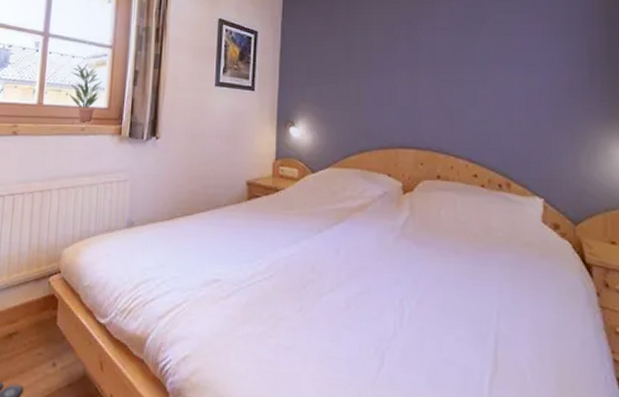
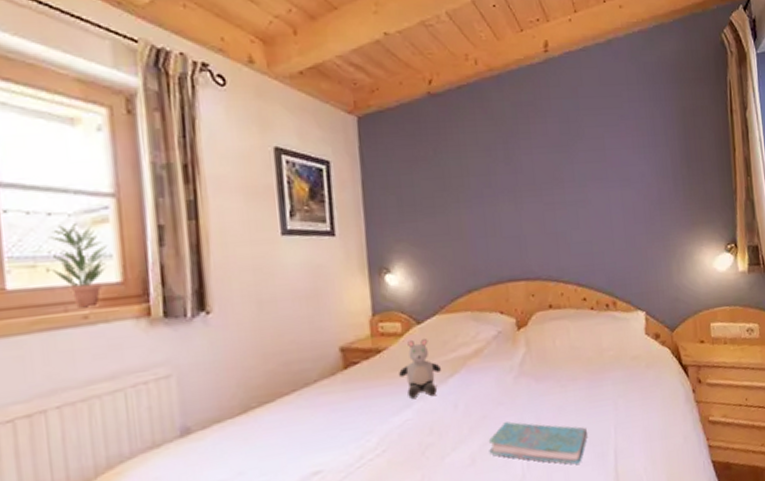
stuffed animal: none [290,186,329,237] -> present [398,339,442,399]
cover: none [364,277,466,337] -> present [488,422,587,465]

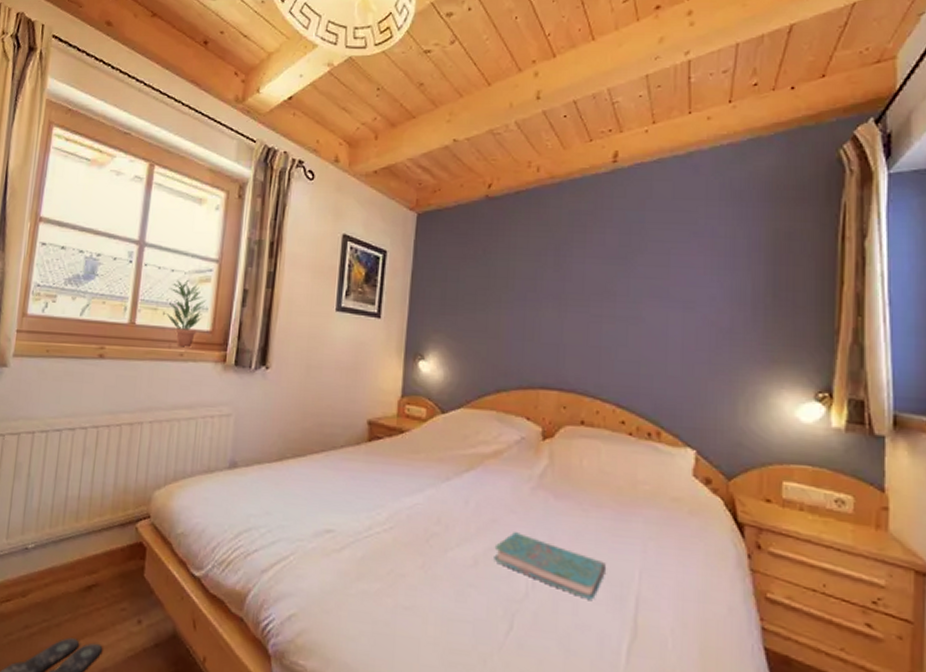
stuffed animal: present [398,339,442,399] -> none [416,428,459,486]

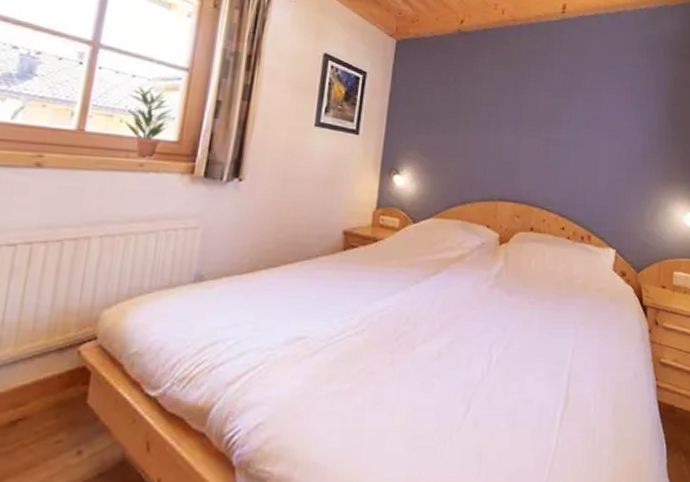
cover: present [494,532,606,600] -> none [455,326,546,378]

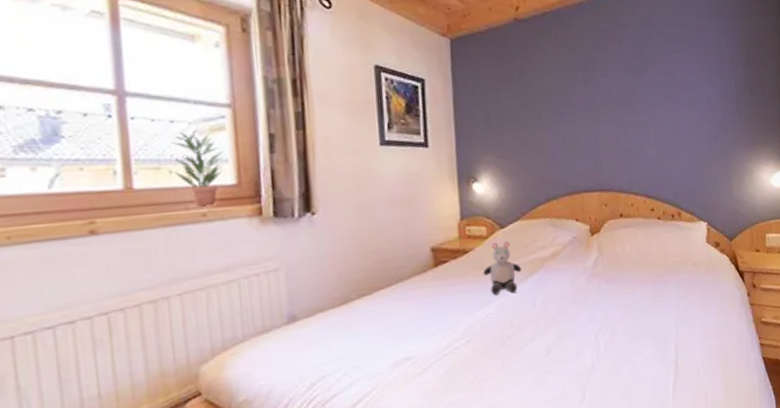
stuffed animal: none [388,236,427,288] -> present [482,242,522,295]

